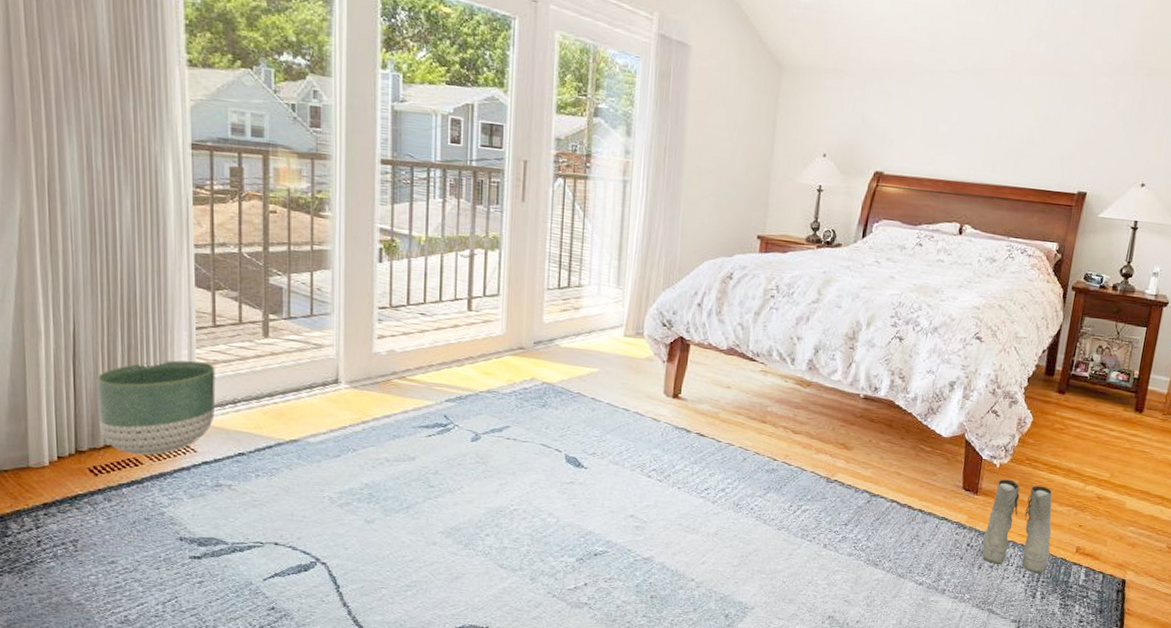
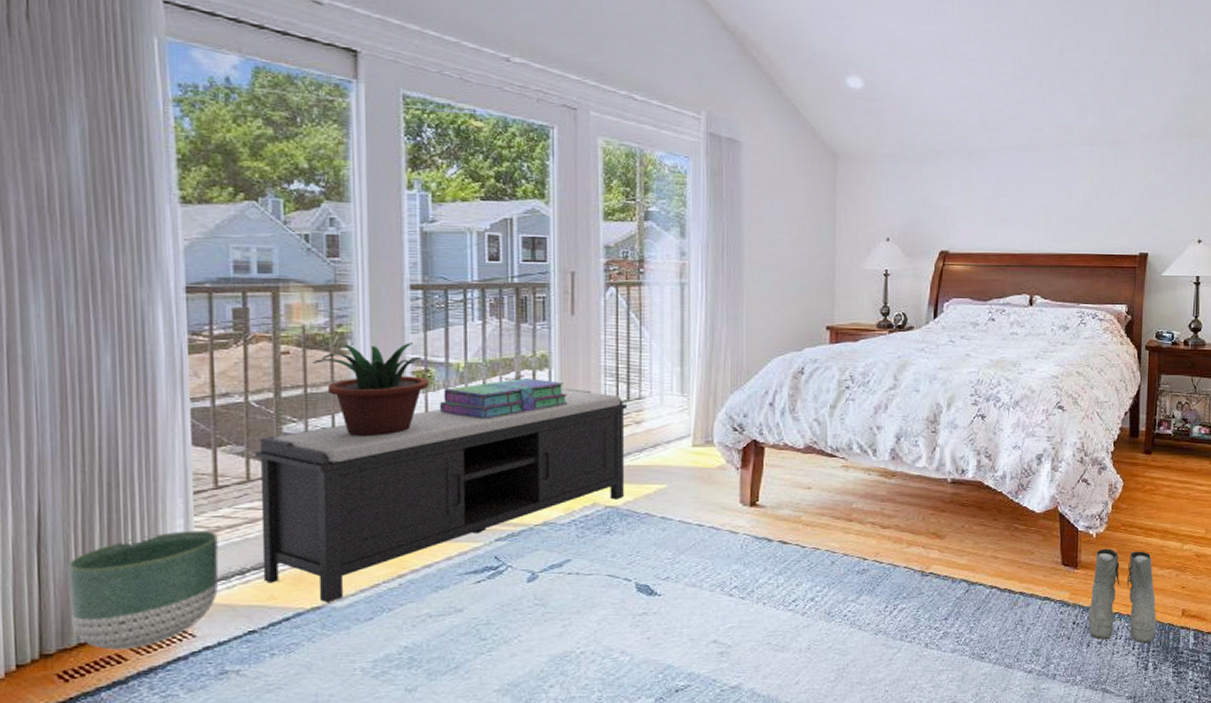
bench: none [246,270,568,438] -> present [254,389,628,603]
potted plant: none [296,209,394,296] -> present [313,343,428,436]
stack of books: none [402,256,515,290] -> present [439,378,567,418]

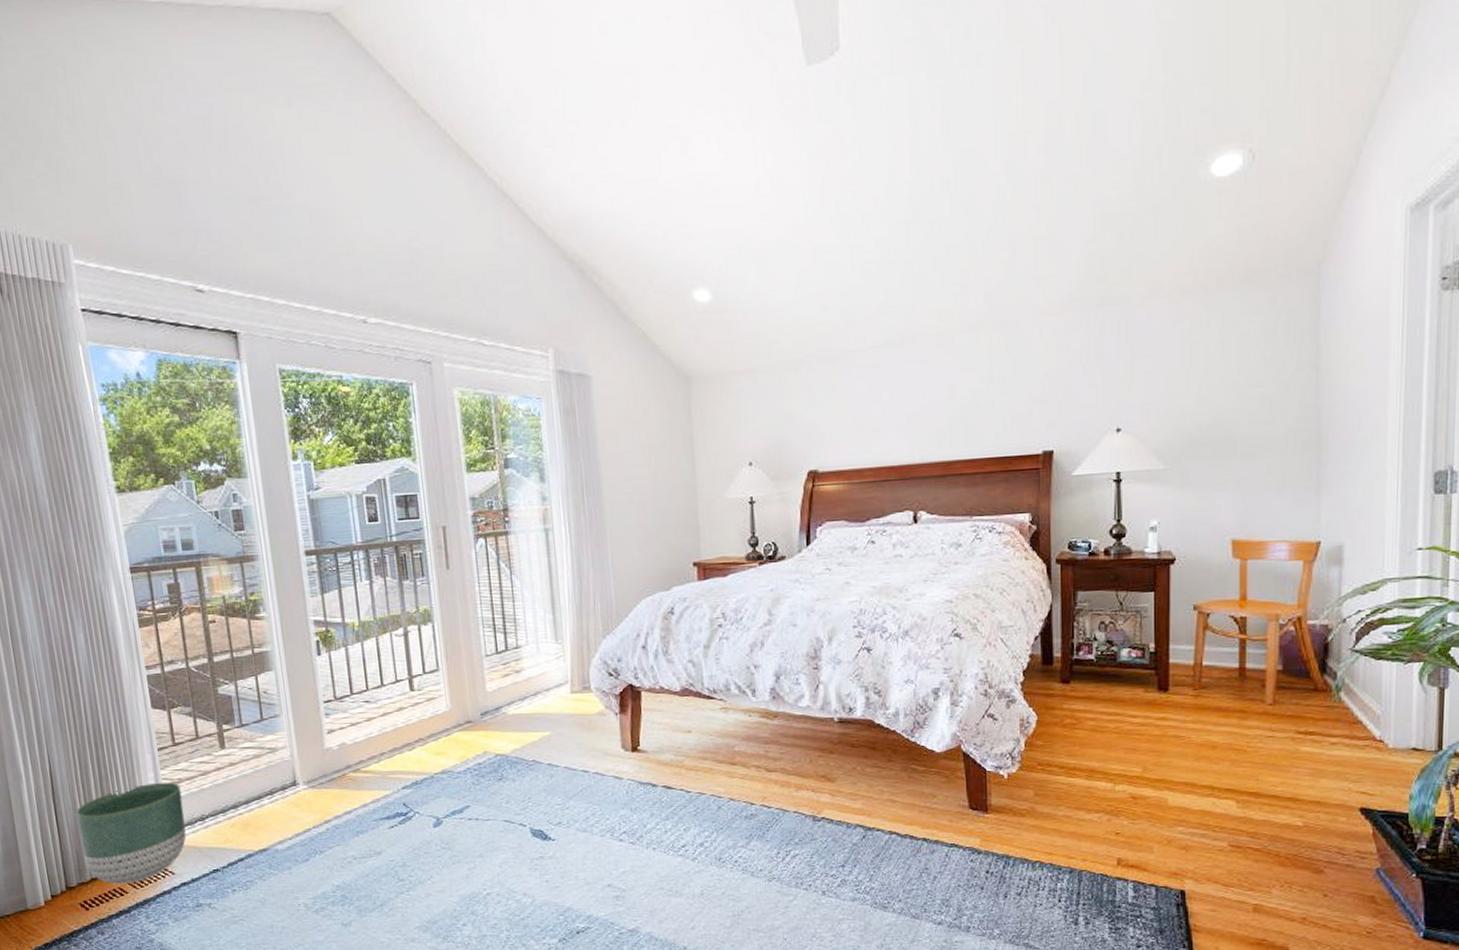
bench: present [254,389,628,603] -> none [199,641,512,846]
potted plant: present [313,343,428,436] -> none [234,605,331,695]
stack of books: present [439,378,567,418] -> none [341,633,452,674]
boots: present [1088,548,1156,644] -> none [1004,790,1085,896]

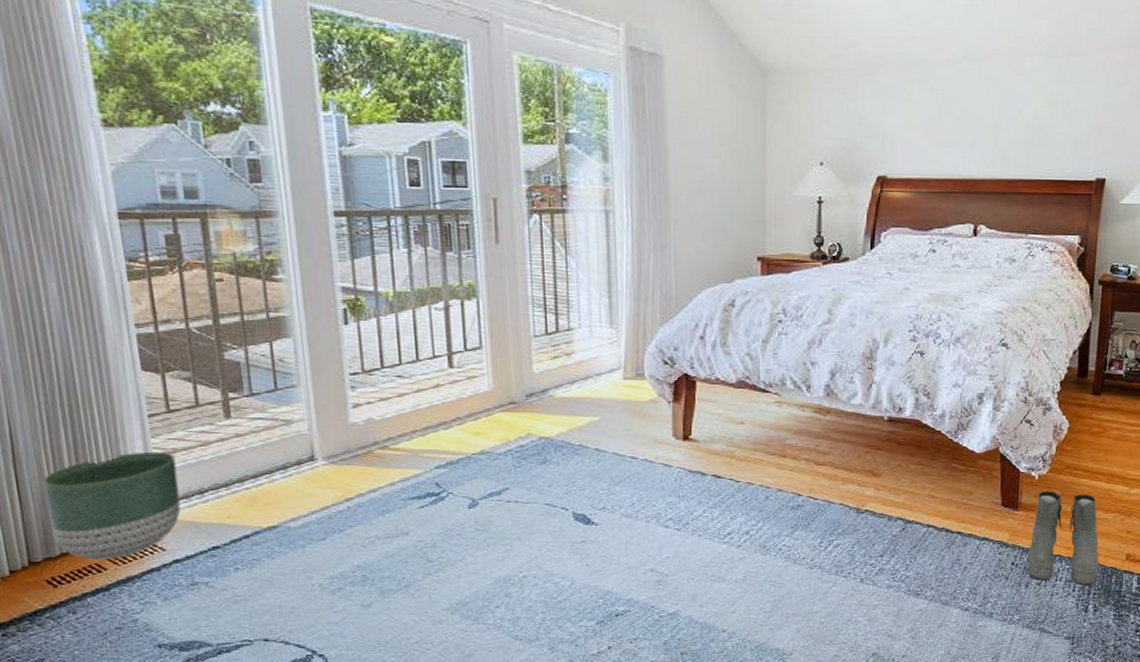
boots: none [1004,790,1085,896] -> present [1027,491,1099,587]

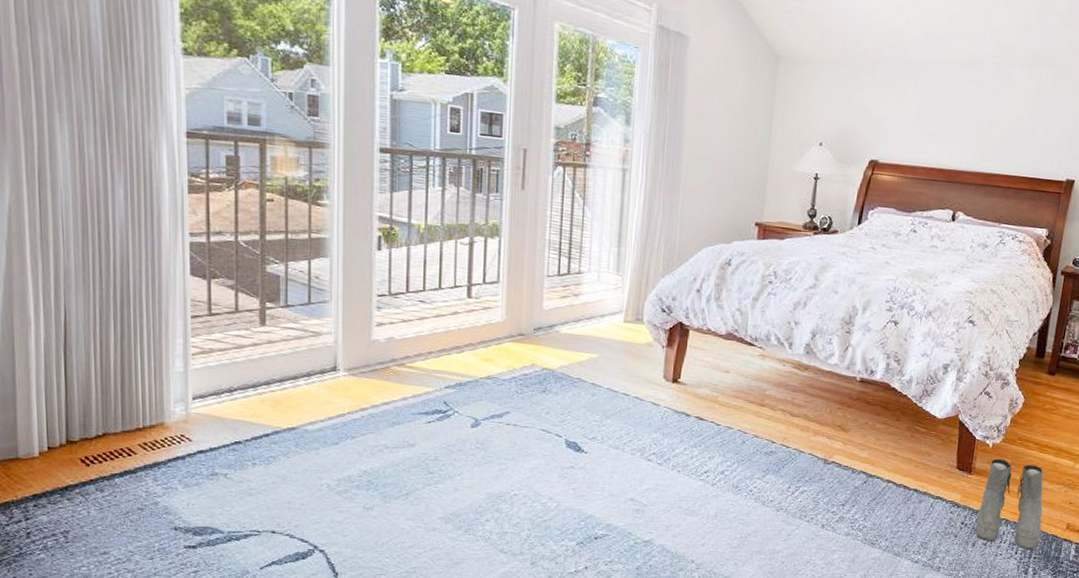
planter: present [42,451,181,561] -> none [88,349,211,446]

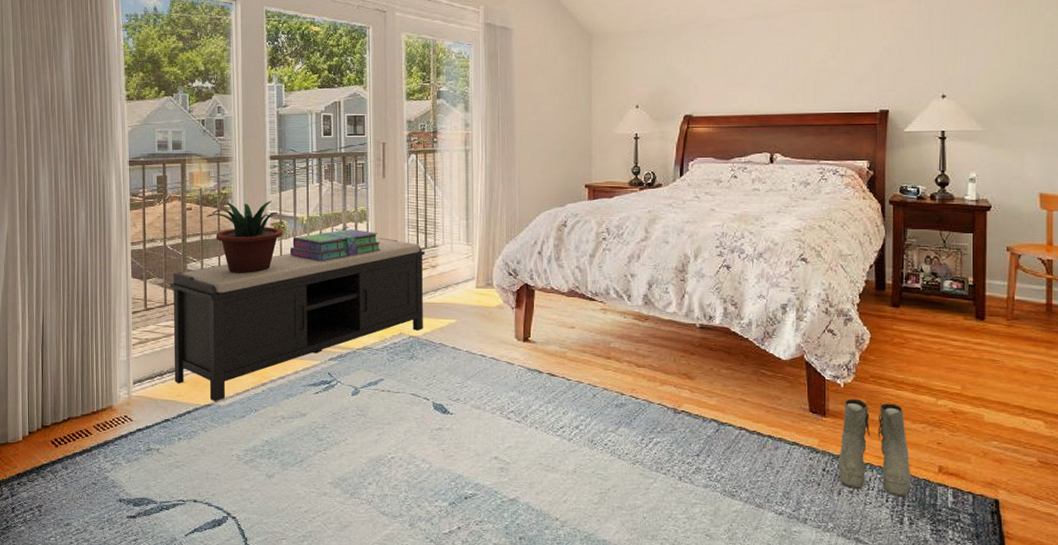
bench: none [242,257,568,426] -> present [169,238,426,402]
potted plant: none [293,197,393,284] -> present [206,201,282,273]
stack of books: none [401,244,514,278] -> present [289,229,380,261]

